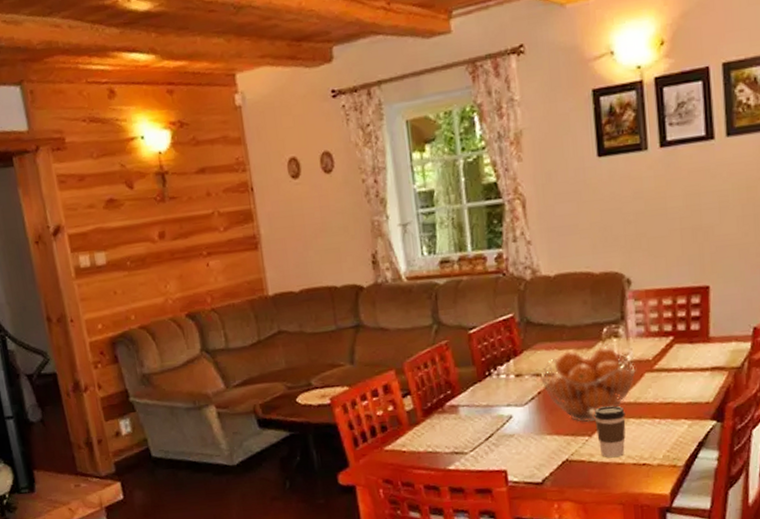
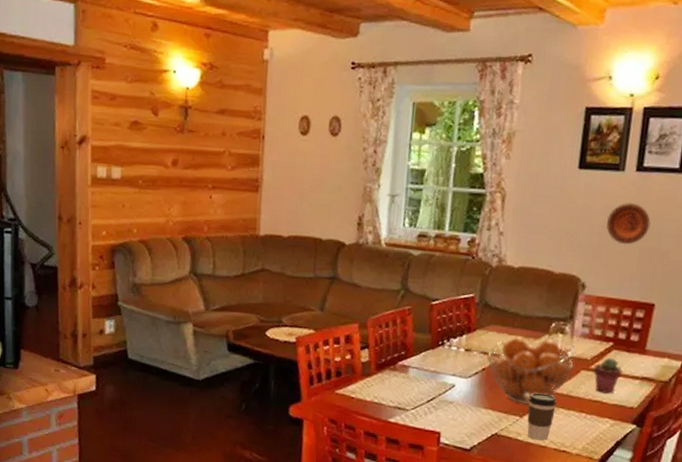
decorative plate: none [640,181,687,229] -> present [606,202,651,245]
potted succulent: none [657,353,690,393] -> present [593,357,622,394]

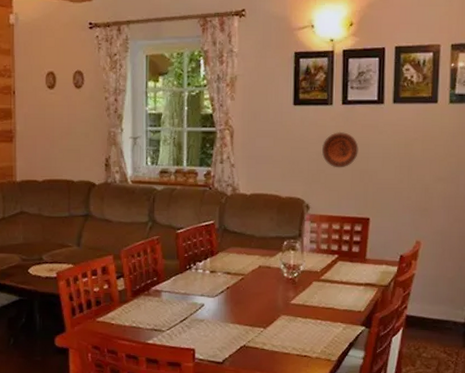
fruit basket: present [487,337,574,405] -> none [230,257,306,317]
coffee cup: present [527,392,557,441] -> none [269,305,294,348]
potted succulent: present [593,357,622,394] -> none [323,268,348,300]

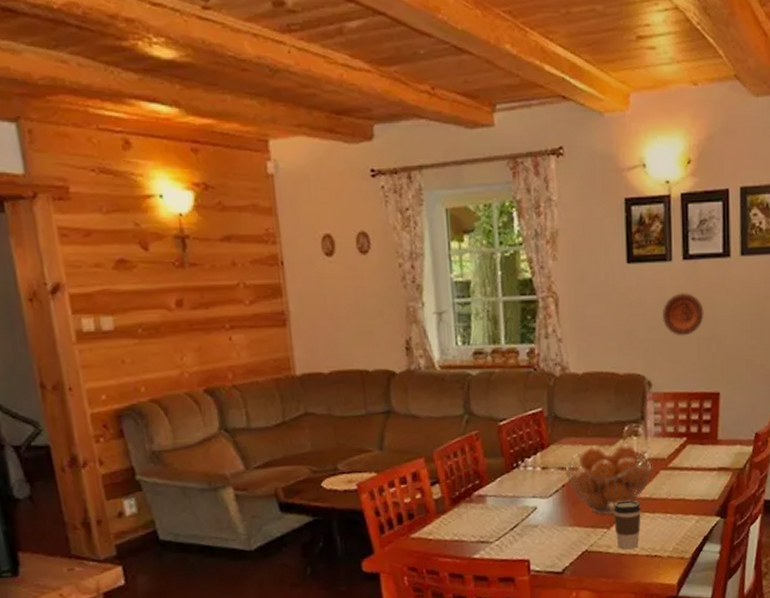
fruit basket: none [230,257,306,317] -> present [565,444,652,516]
coffee cup: none [269,305,294,348] -> present [613,500,641,550]

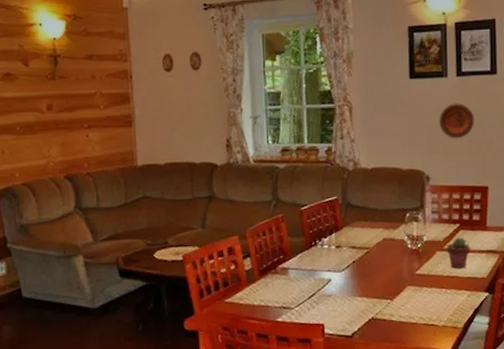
fruit basket: present [565,444,652,516] -> none [356,228,430,289]
coffee cup: present [613,500,641,550] -> none [396,276,420,318]
potted succulent: none [671,453,699,490] -> present [446,237,470,269]

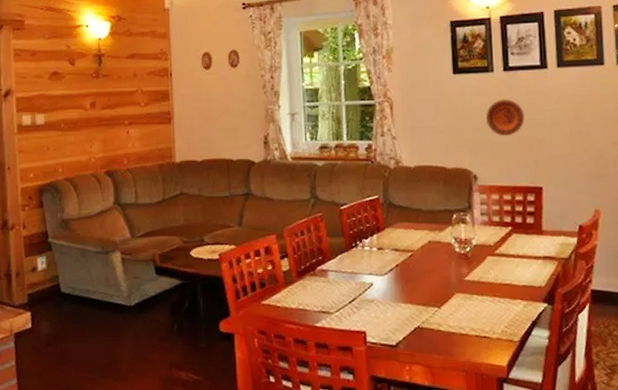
potted succulent: present [446,237,470,269] -> none [498,241,525,276]

